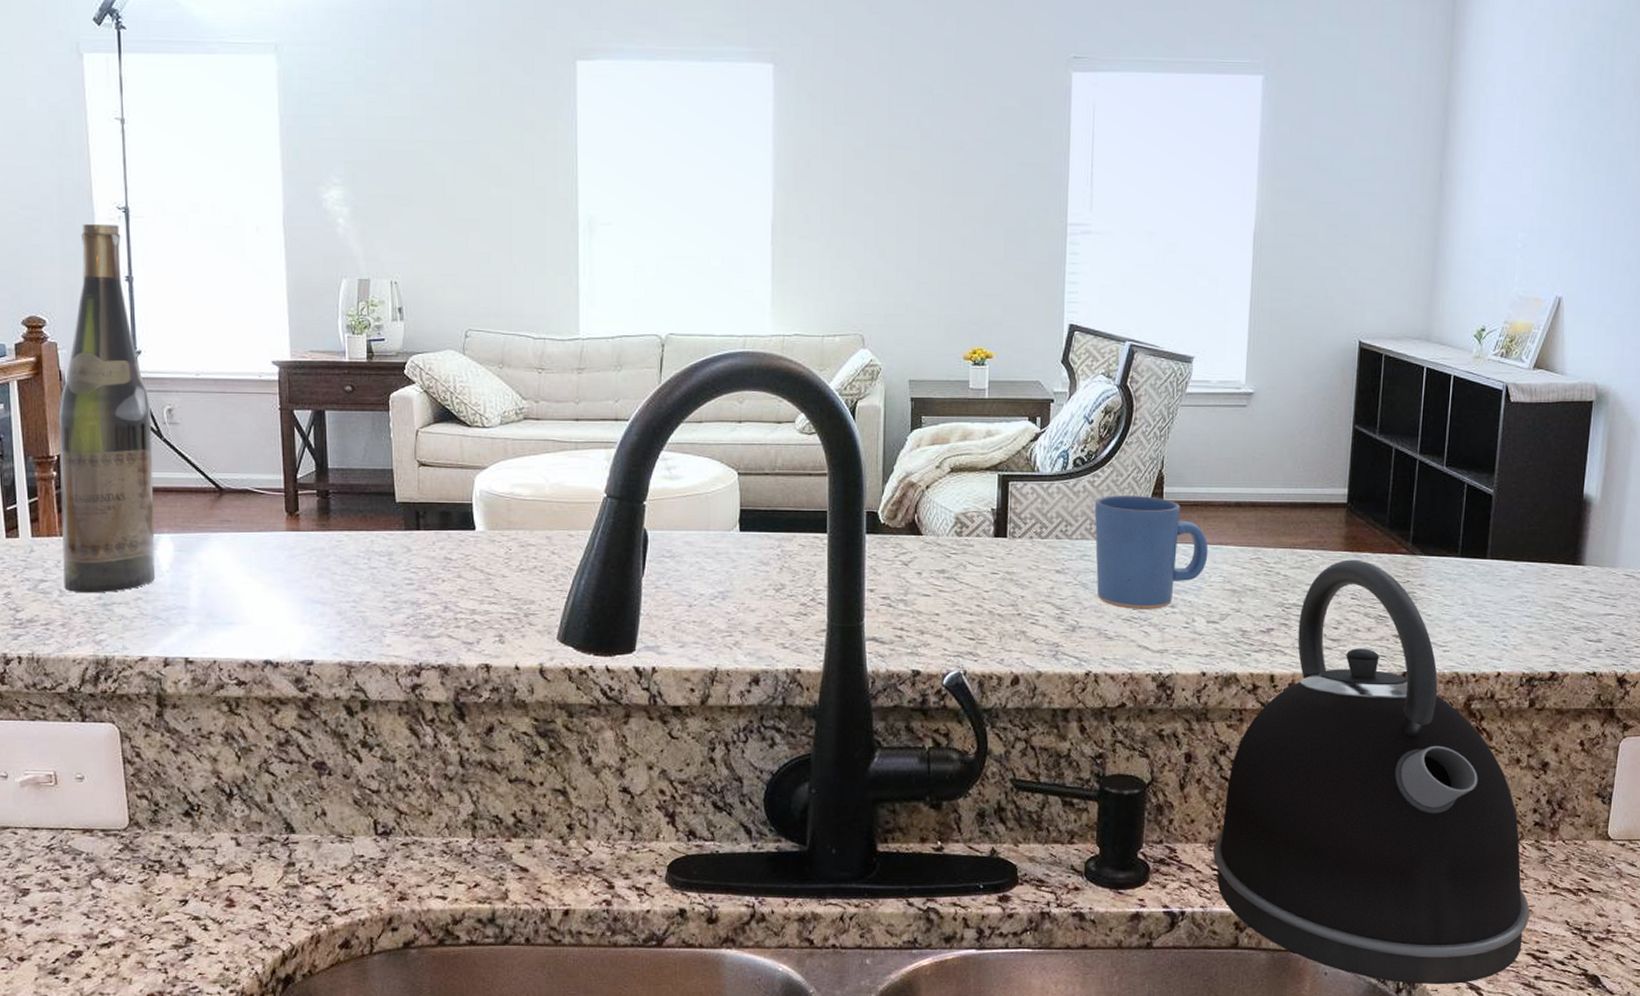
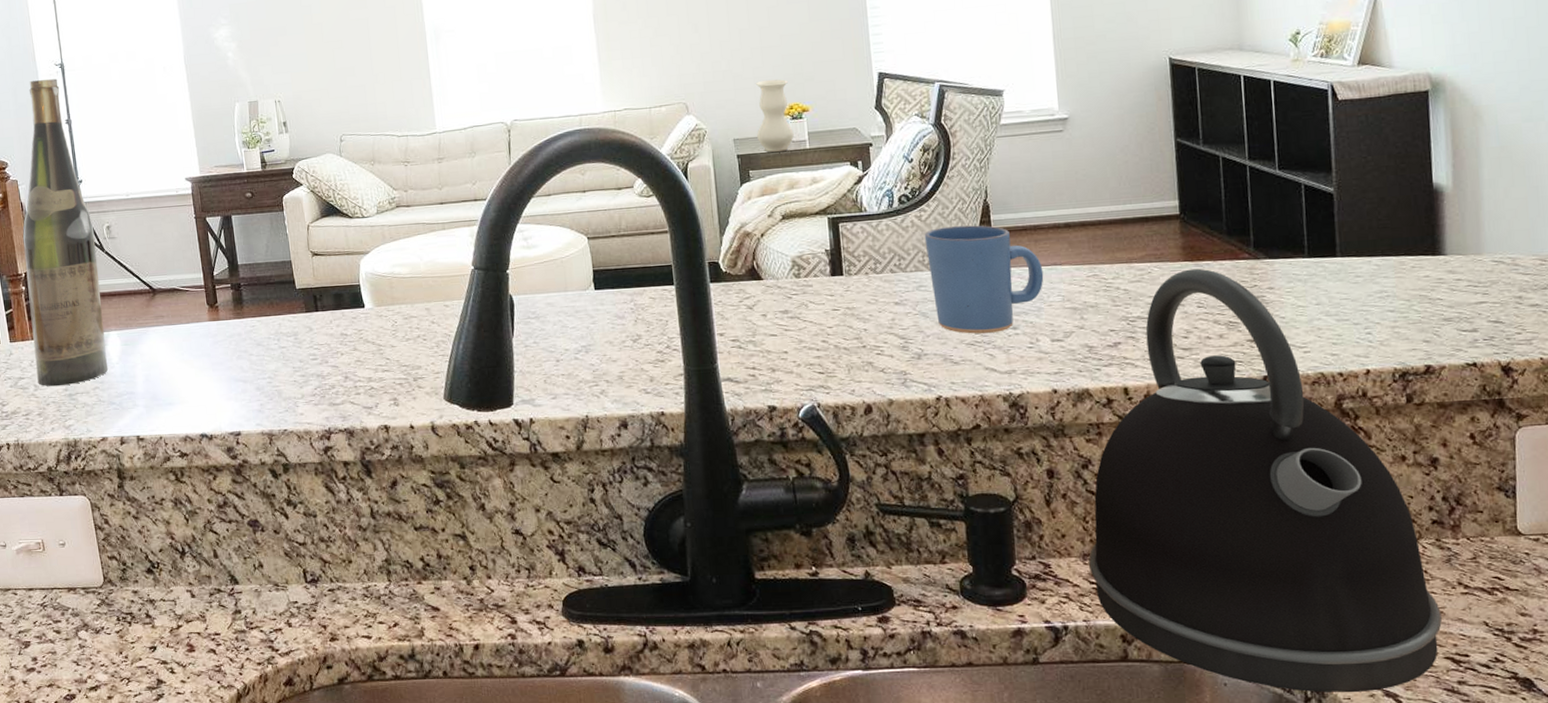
vase: none [935,319,974,400] -> present [756,79,794,153]

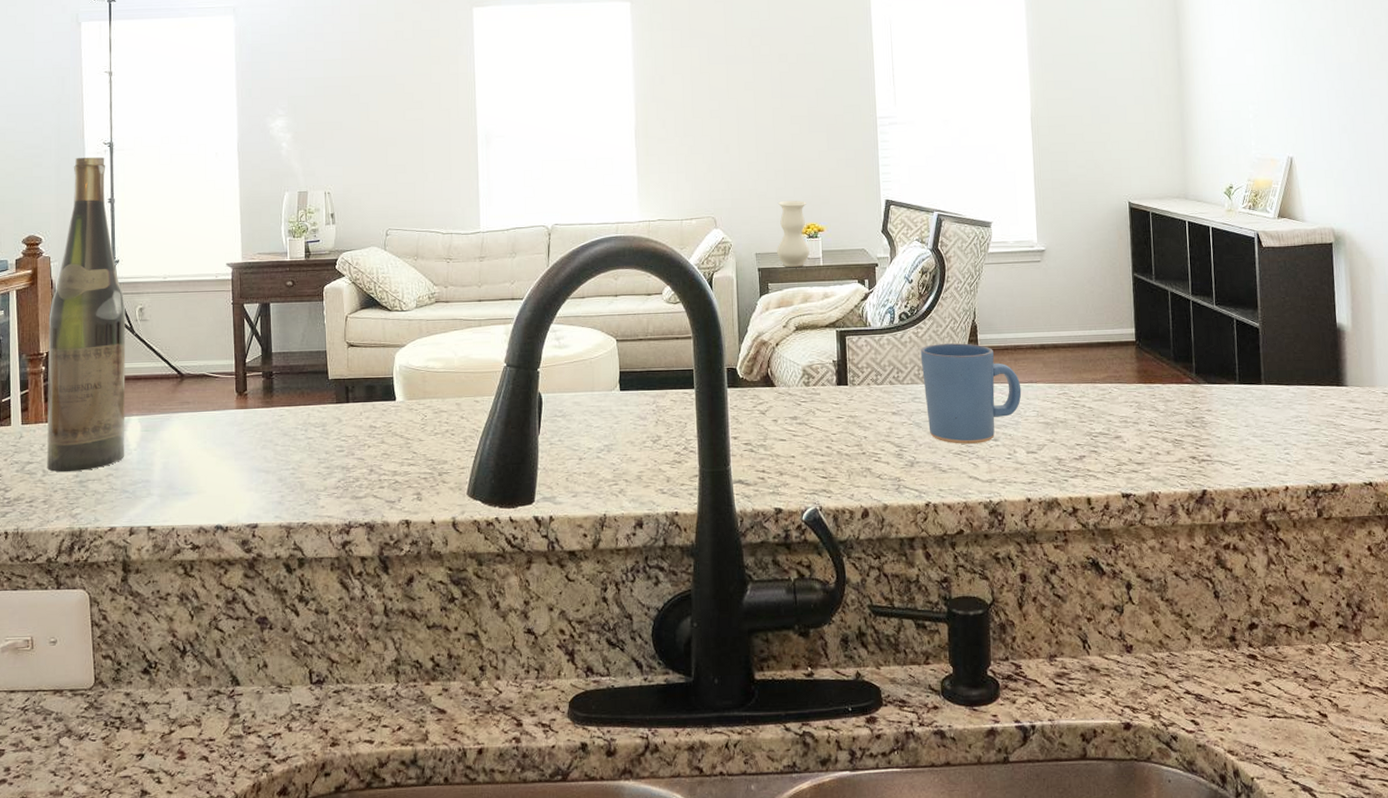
kettle: present [1088,268,1442,693] -> none [1054,390,1347,788]

